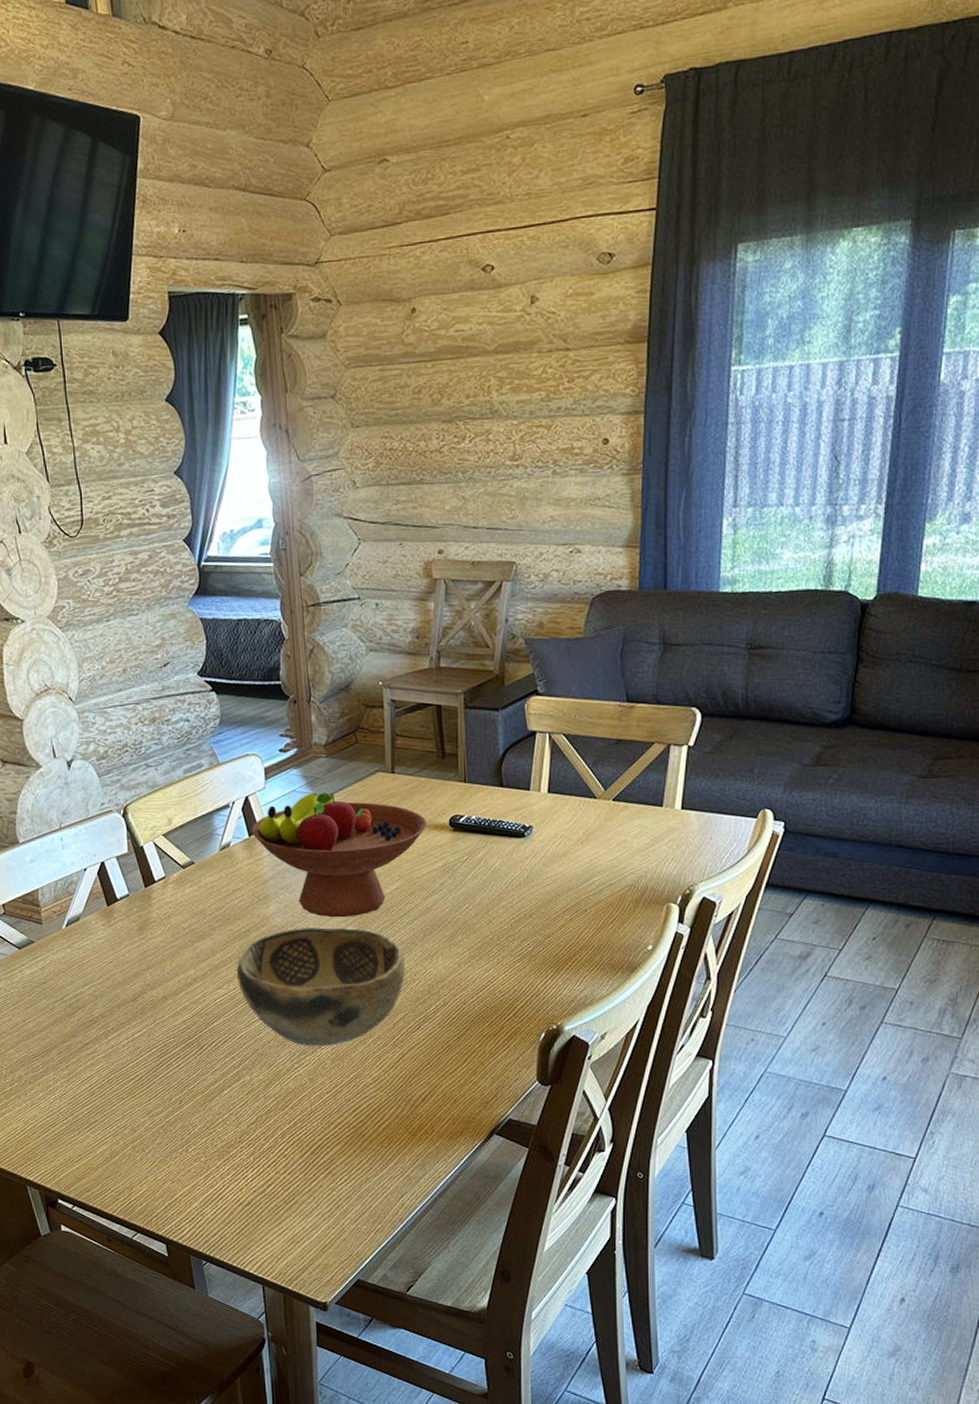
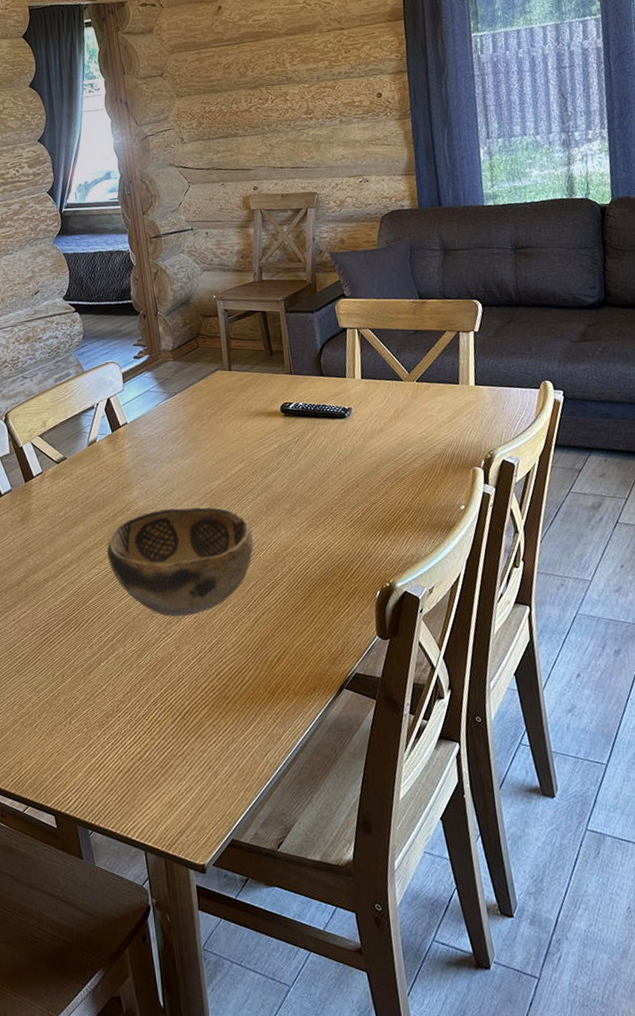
fruit bowl: present [252,792,428,918] -> none [114,390,263,499]

